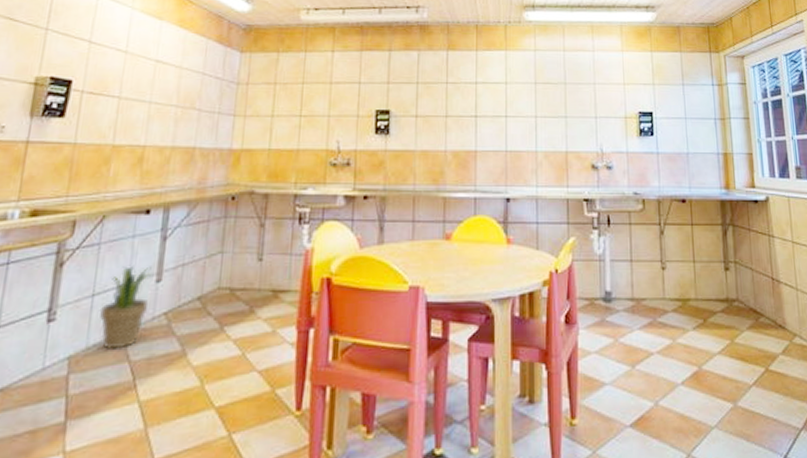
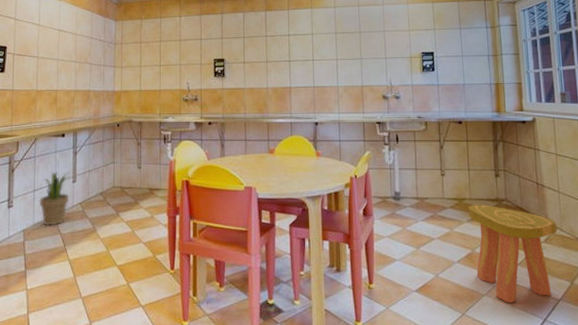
stool: none [694,307,796,436] -> present [468,205,557,302]

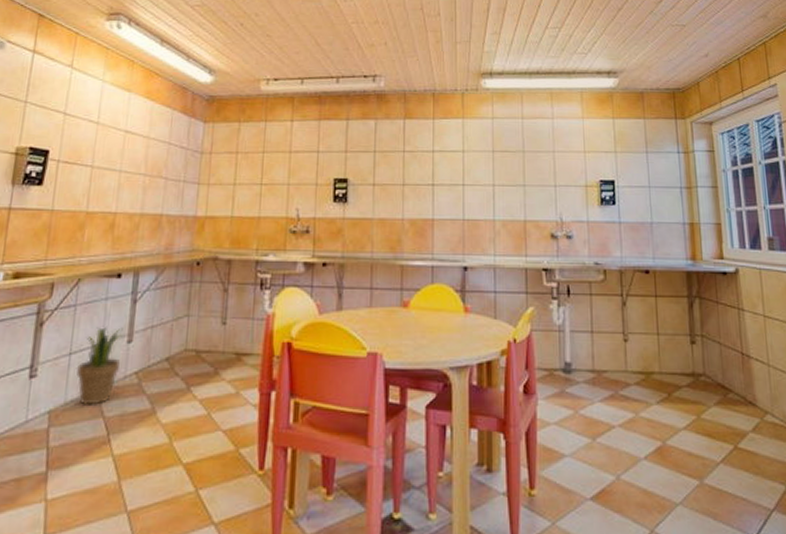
stool: present [468,205,557,302] -> none [658,381,767,514]

